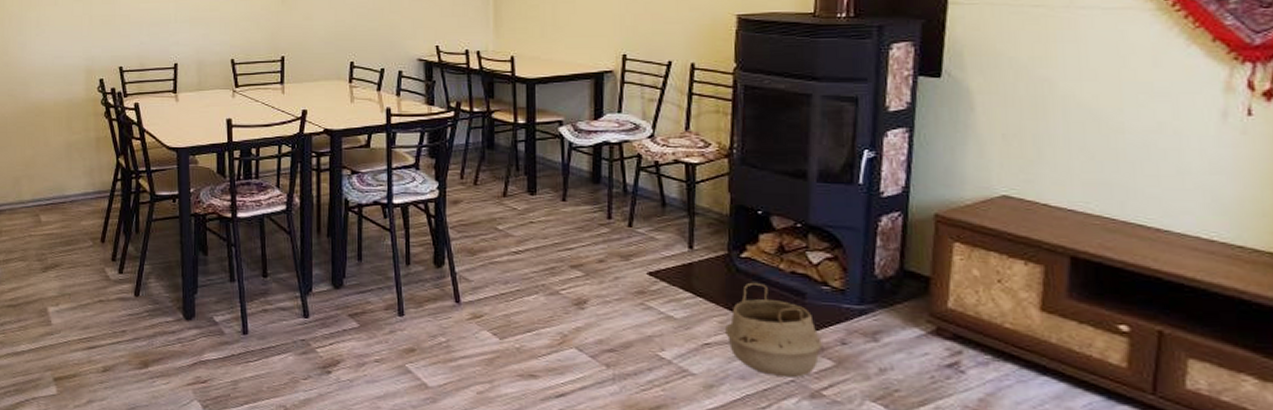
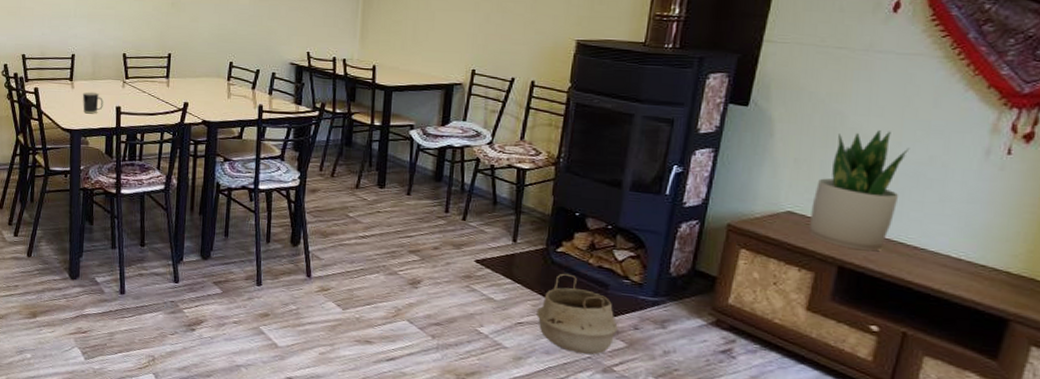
mug: none [188,104,212,129] -> present [82,91,103,114]
planter: none [1029,96,1134,237] -> present [808,130,910,252]

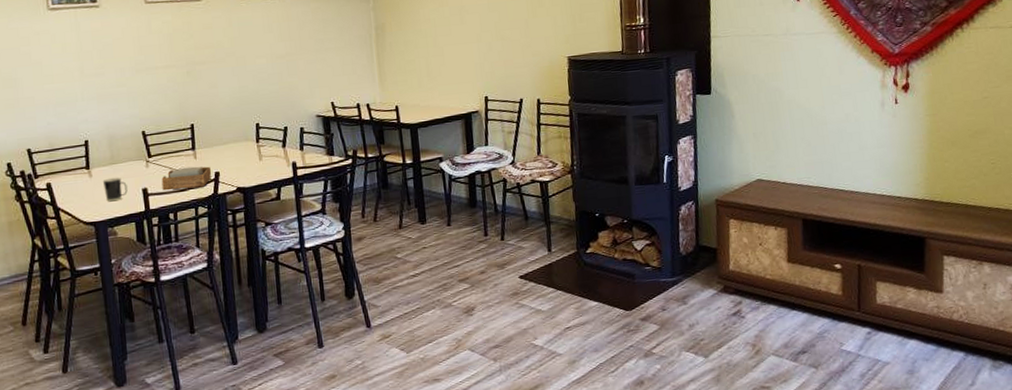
napkin holder: none [134,93,181,114] -> present [161,166,212,191]
woven basket: present [537,273,618,355] -> none [580,271,649,345]
planter: present [808,130,910,252] -> none [773,98,832,203]

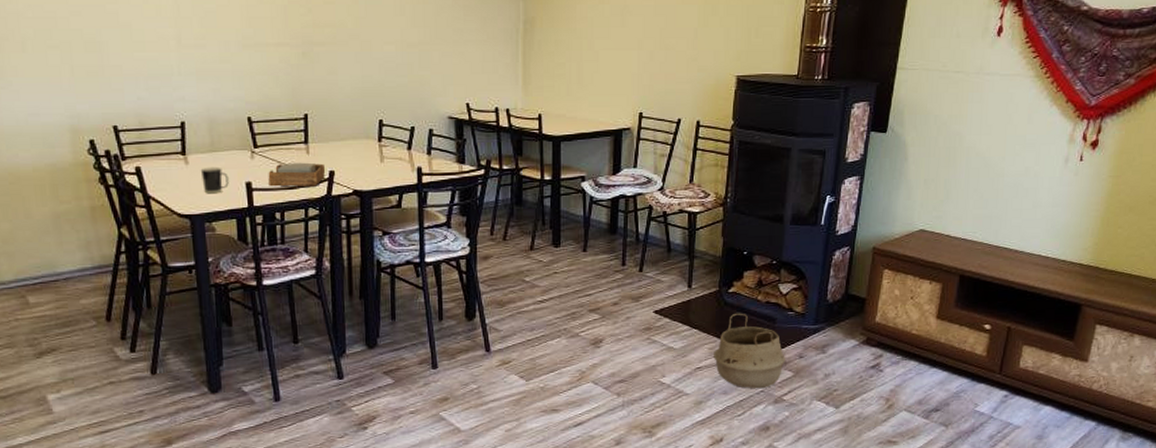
woven basket: none [580,271,649,345] -> present [714,313,785,388]

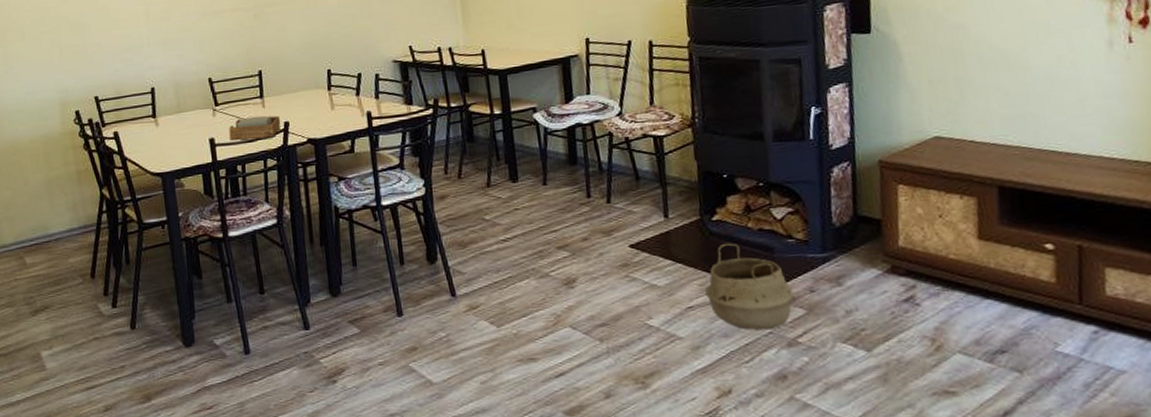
mug: present [200,166,229,194] -> none [169,126,194,152]

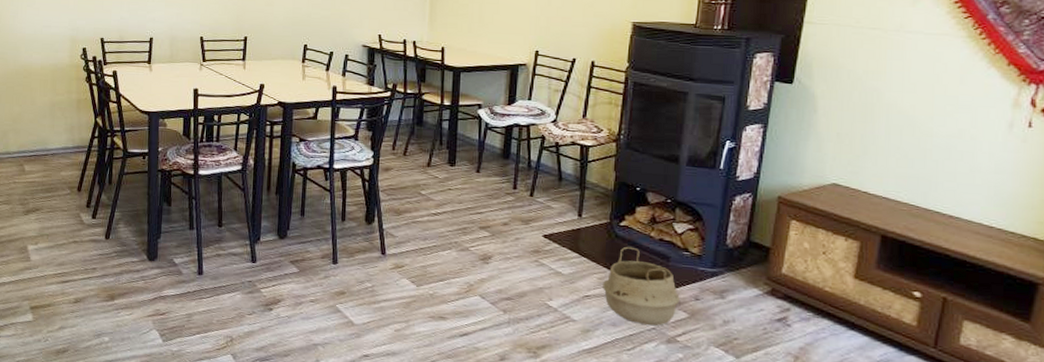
napkin holder: present [228,115,281,142] -> none [211,75,258,96]

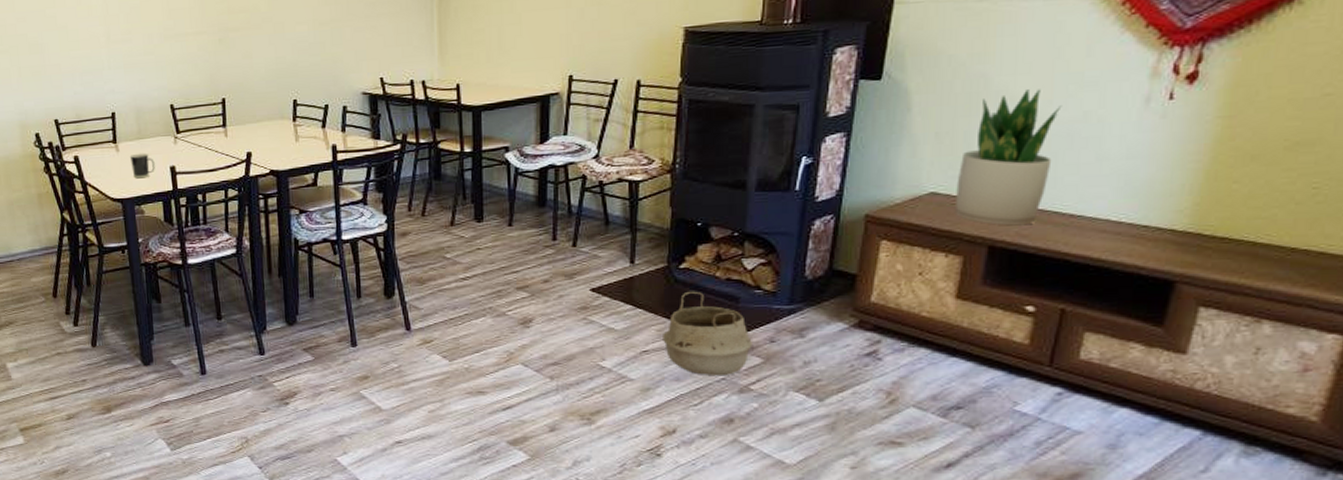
mug: none [160,74,181,96] -> present [129,153,155,179]
planter: none [852,106,941,221] -> present [954,89,1062,226]

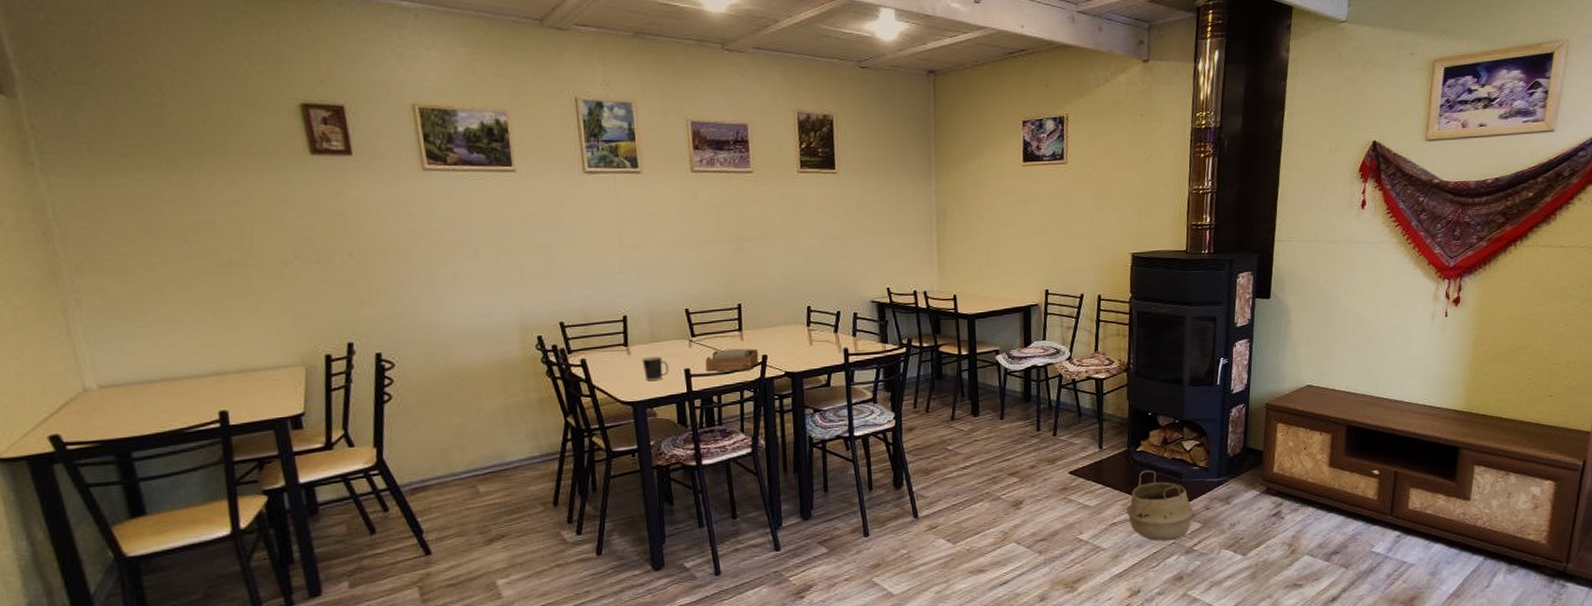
napkin holder: none [190,145,244,170] -> present [705,348,759,373]
planter: present [954,89,1062,226] -> none [1323,307,1384,410]

